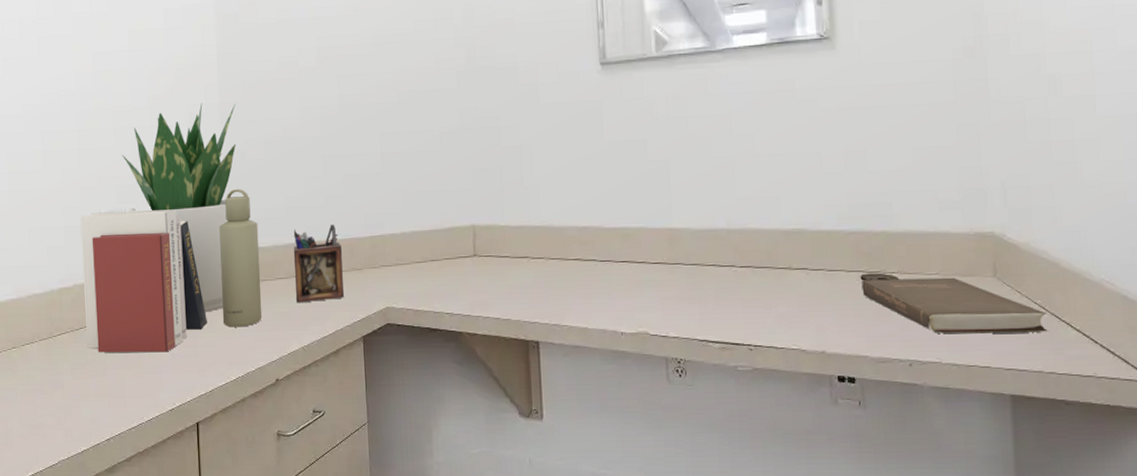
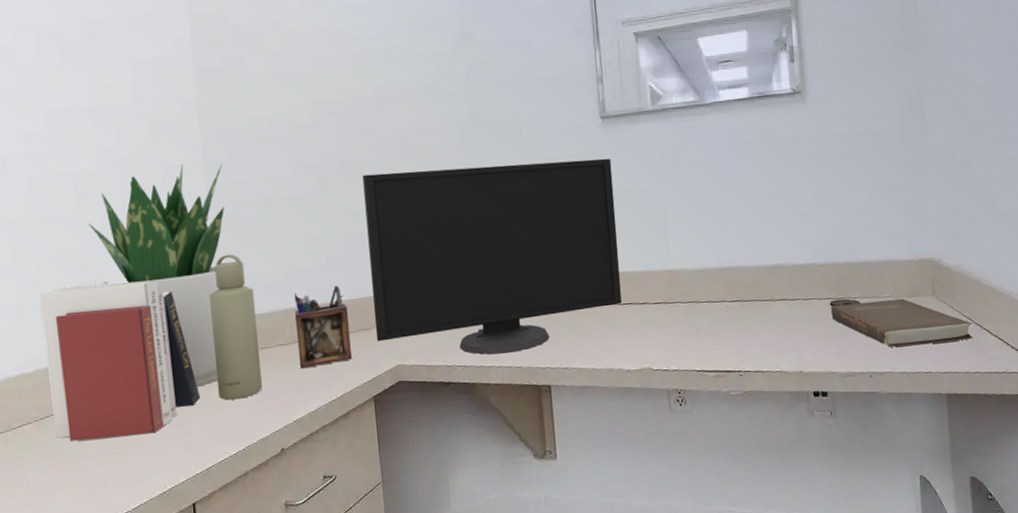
computer monitor: none [360,106,617,304] -> present [362,158,622,354]

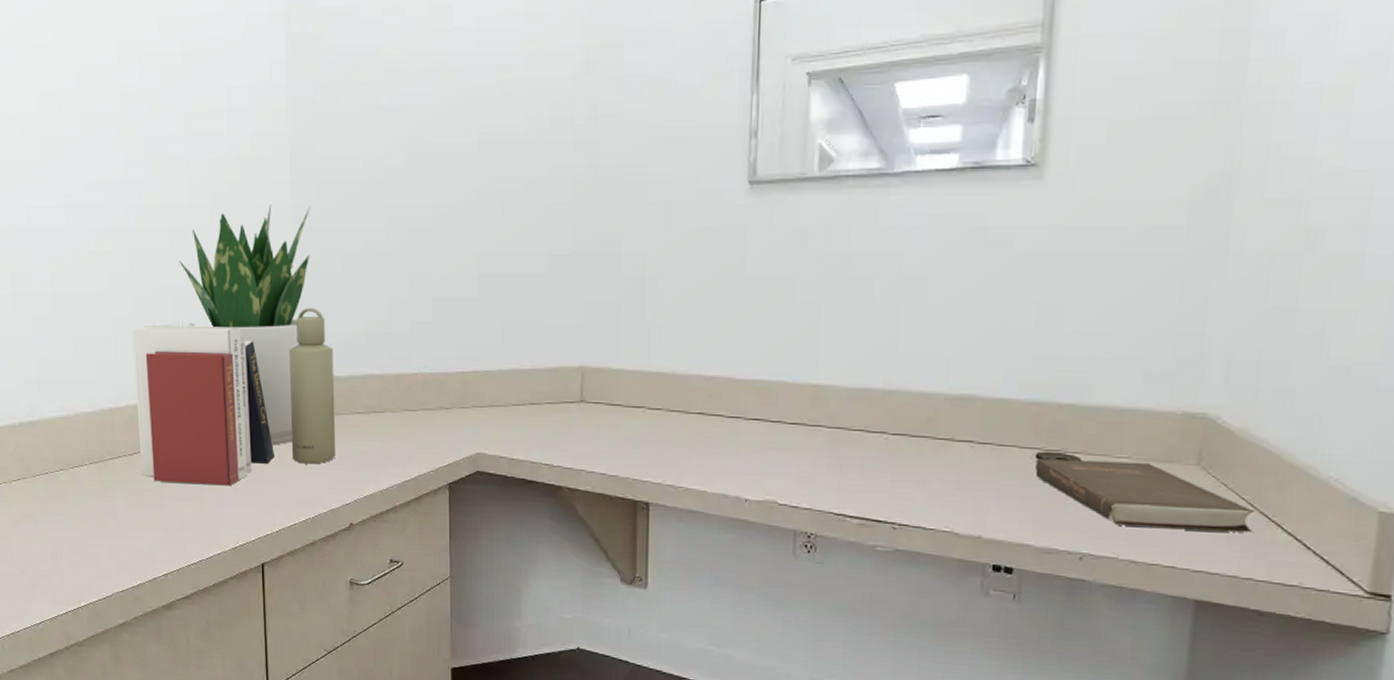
desk organizer: present [294,286,352,369] -> none [373,356,430,442]
computer monitor: present [362,158,622,354] -> none [456,232,756,458]

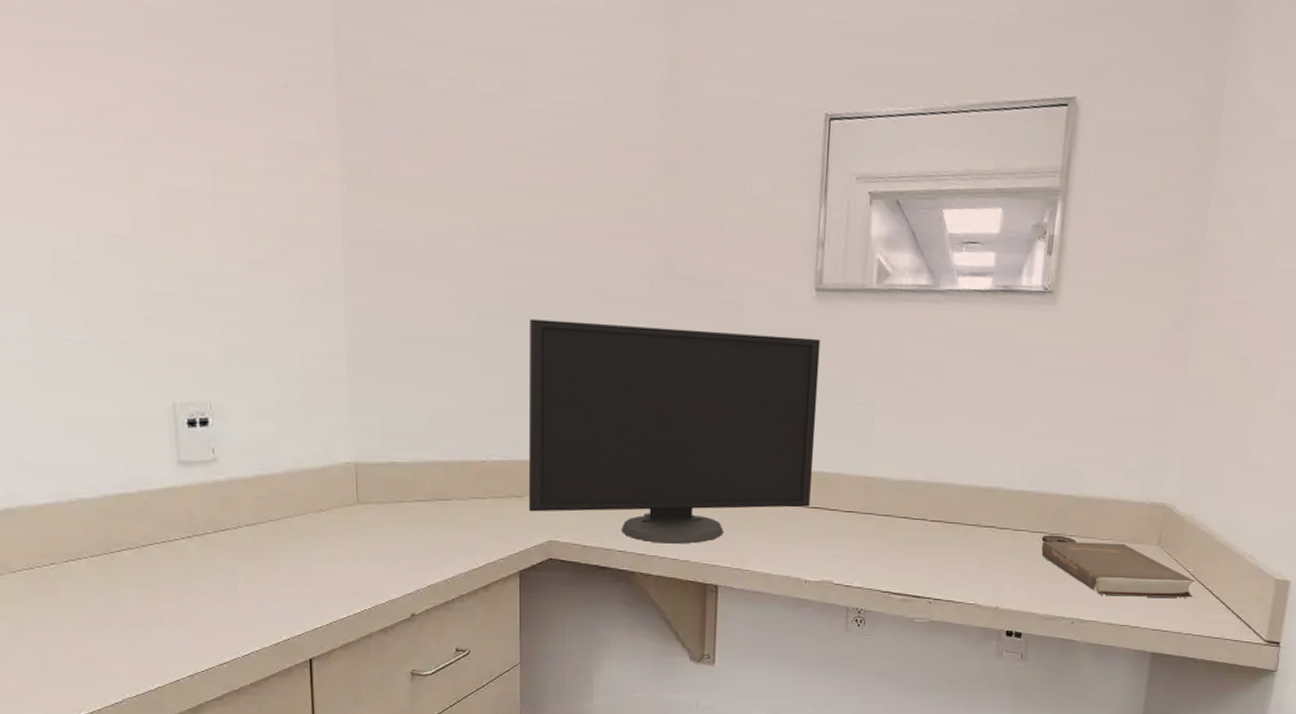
books: present [132,326,275,486] -> none [145,402,324,578]
planter: present [178,204,310,445] -> none [204,276,366,534]
bottle: present [289,307,336,464] -> none [341,389,396,554]
computer monitor: none [456,232,756,458] -> present [528,319,821,544]

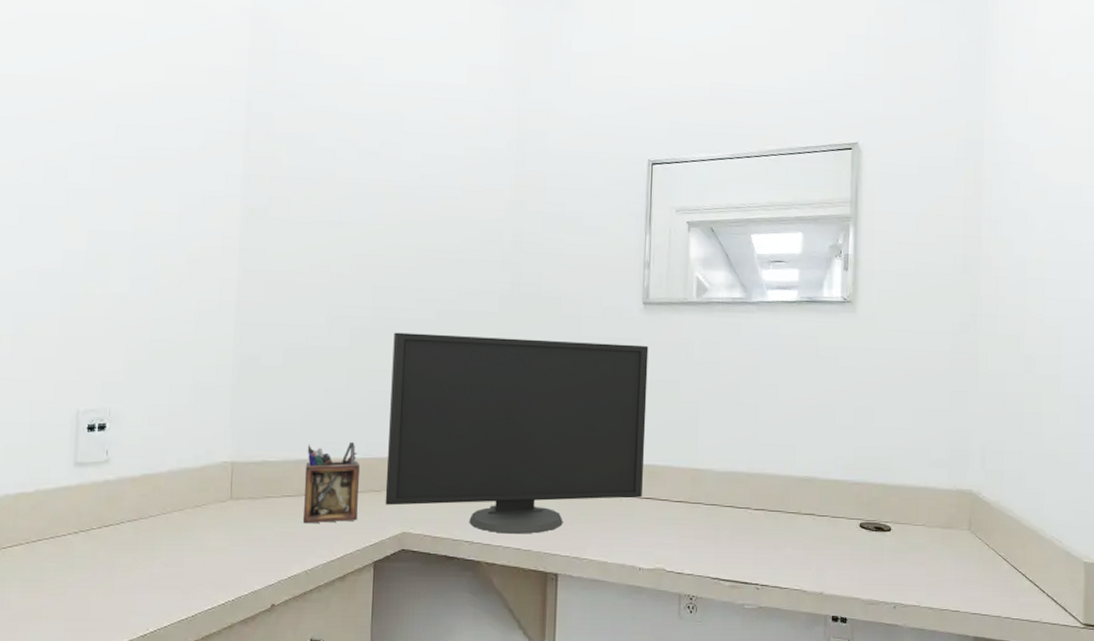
desk organizer: none [437,443,500,530] -> present [303,442,361,524]
book: present [1041,541,1196,598] -> none [859,527,1008,581]

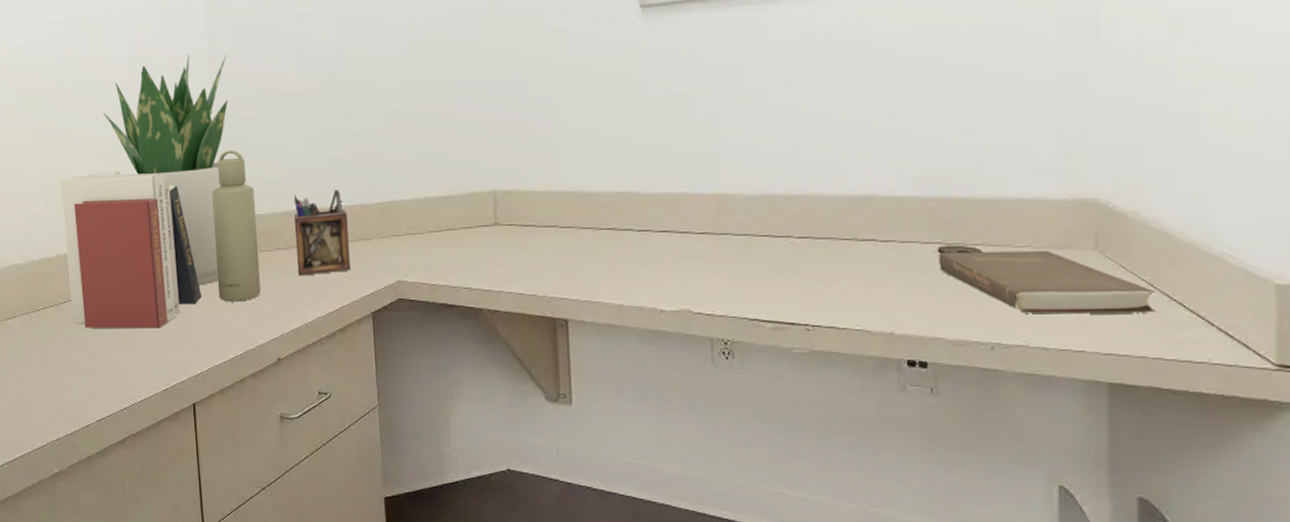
books: none [45,410,197,571] -> present [60,173,202,329]
planter: none [112,300,255,529] -> present [103,54,229,285]
bottle: none [215,395,268,547] -> present [212,149,261,302]
computer monitor: present [385,332,649,534] -> none [366,55,658,278]
book: none [859,527,1008,581] -> present [939,250,1156,314]

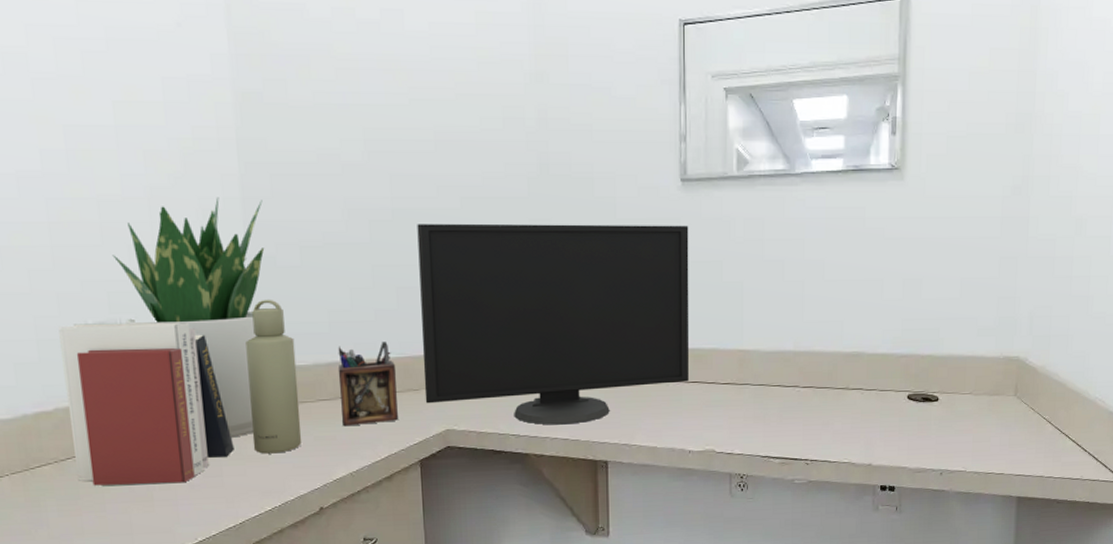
computer monitor: none [366,55,658,278] -> present [417,223,690,425]
book: present [939,250,1156,314] -> none [907,396,1052,446]

